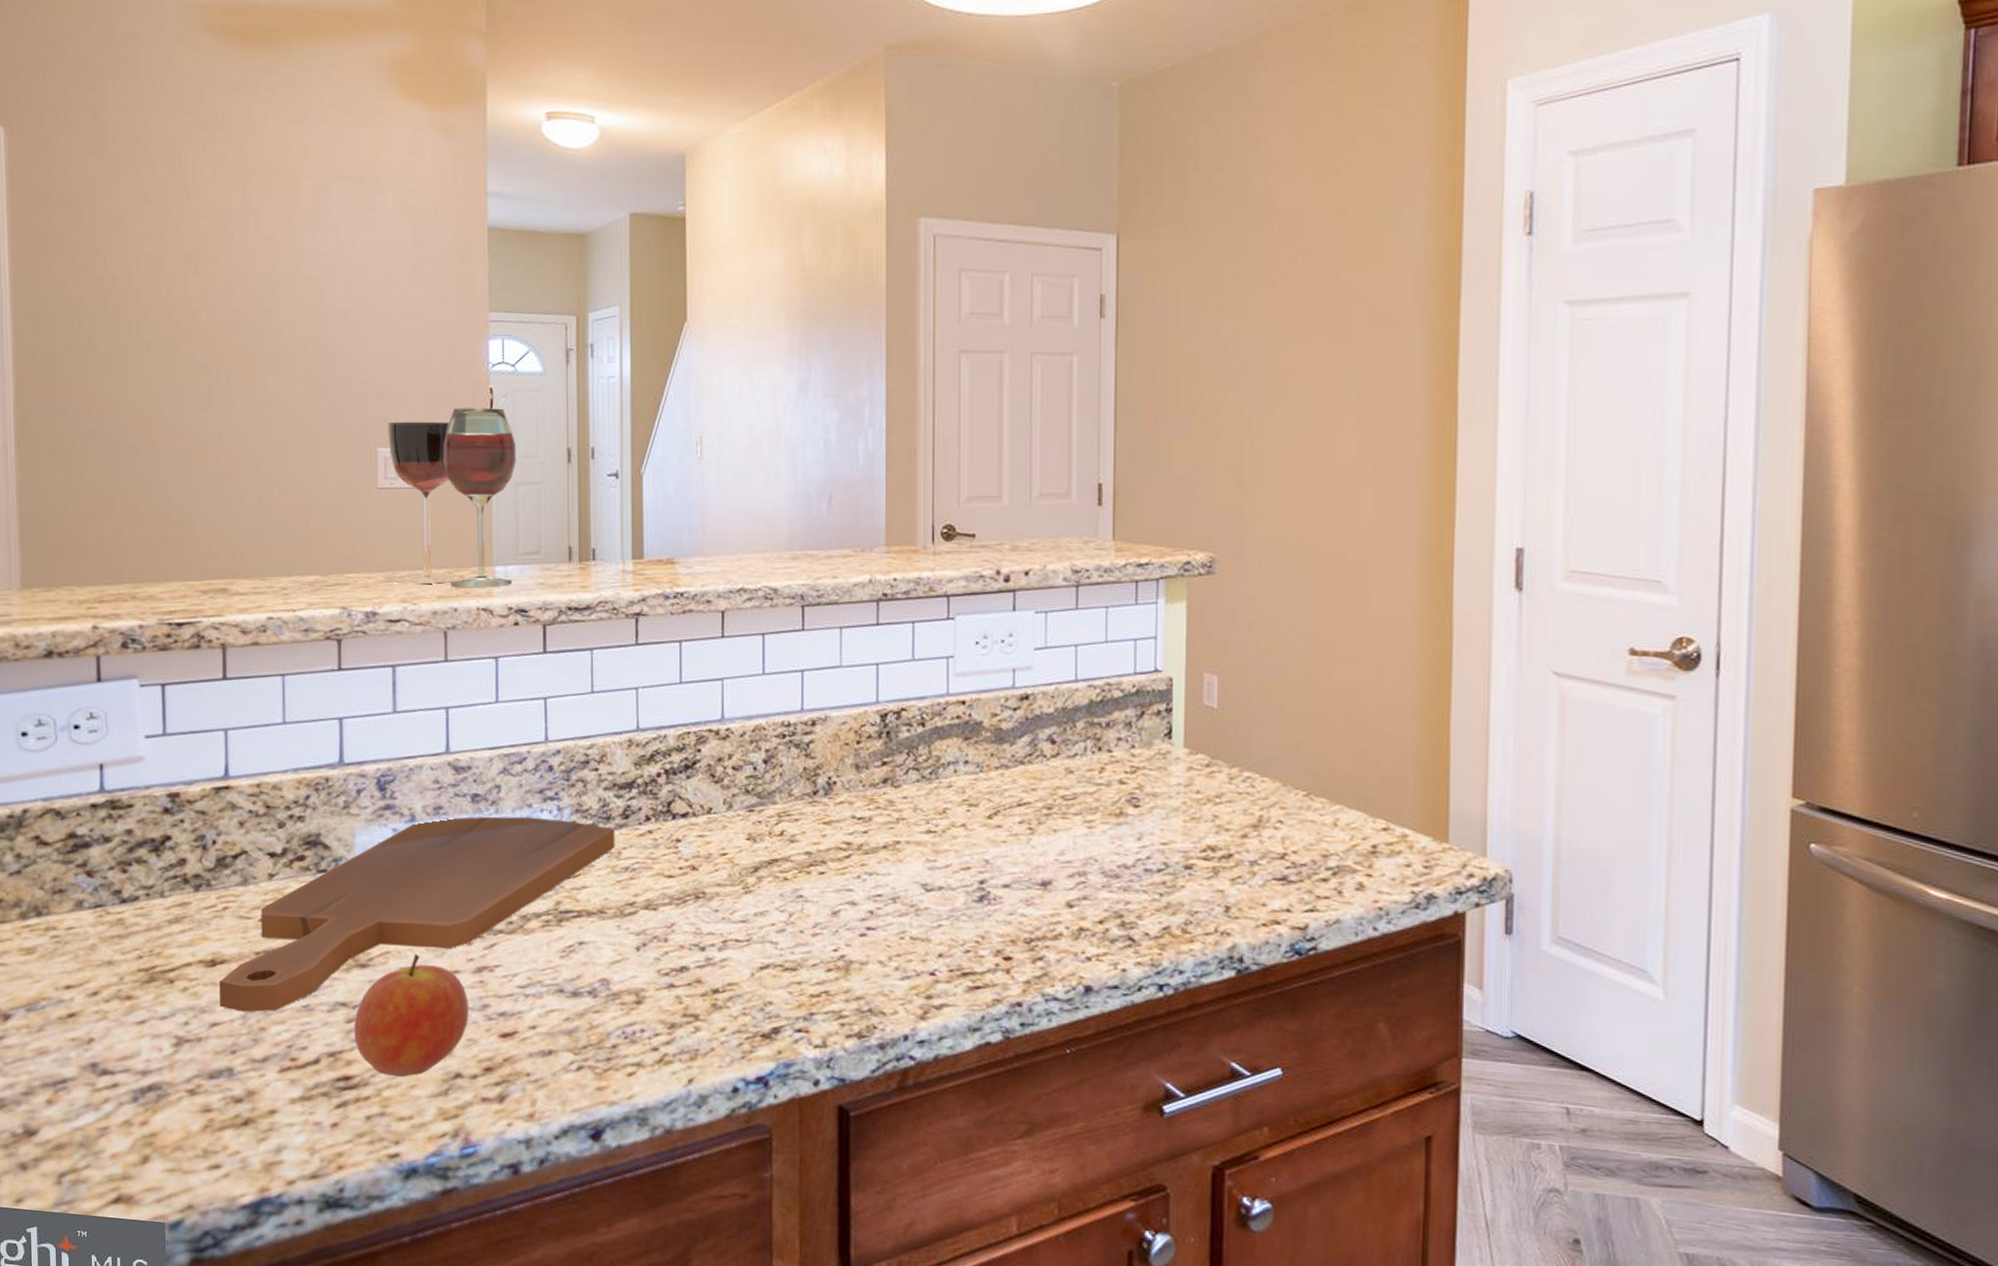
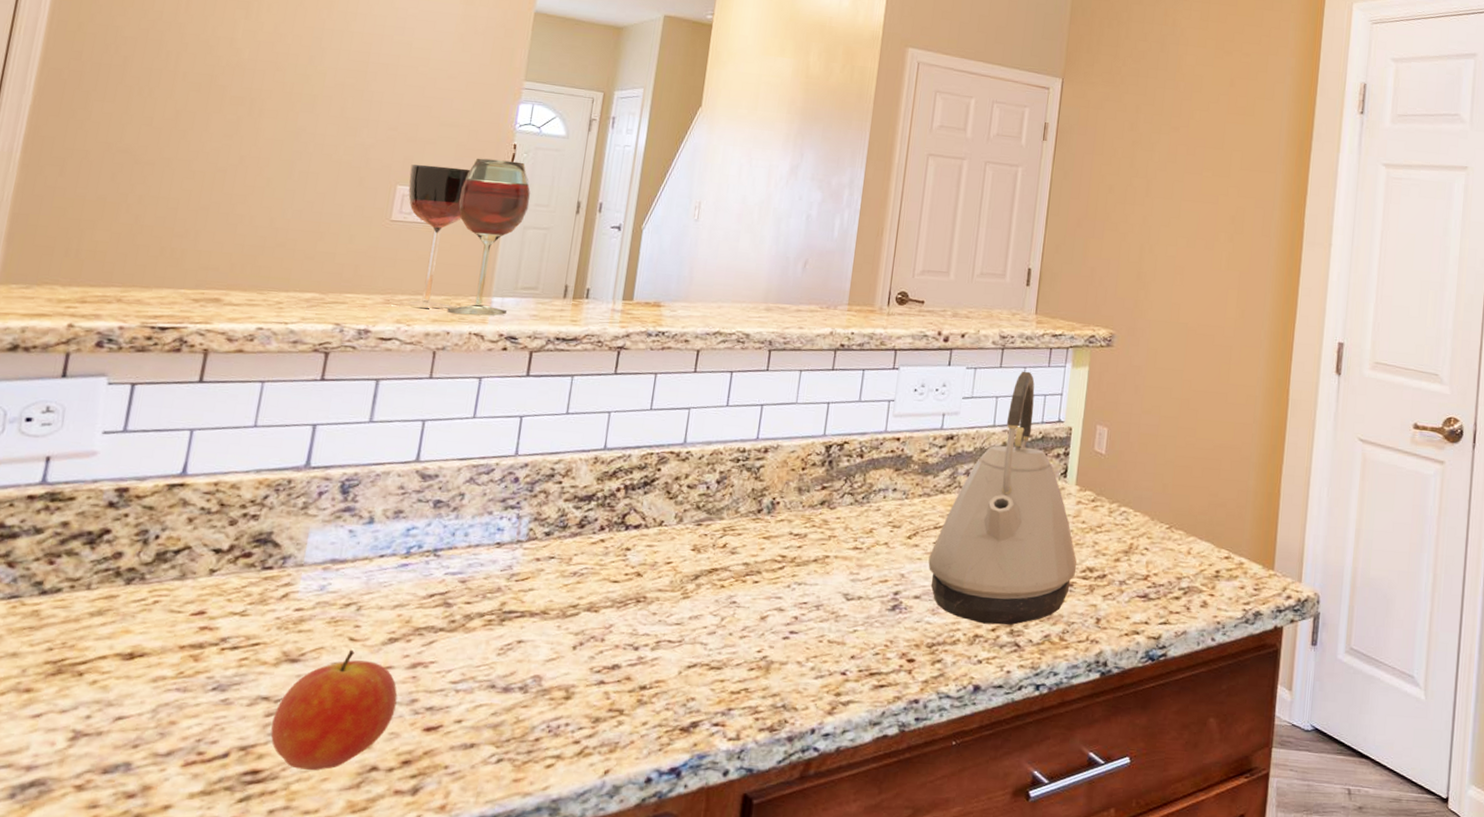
cutting board: present [219,816,615,1012] -> none [130,521,570,706]
kettle: none [1015,611,1195,916] -> present [928,371,1077,625]

